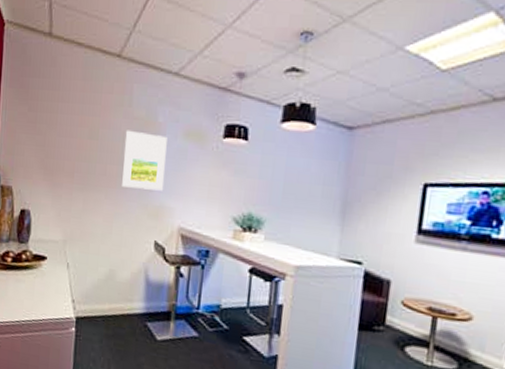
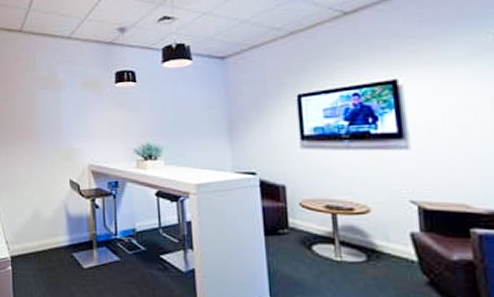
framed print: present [122,130,167,191] -> none [33,89,71,137]

